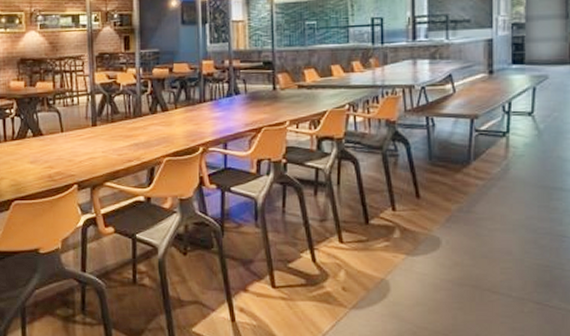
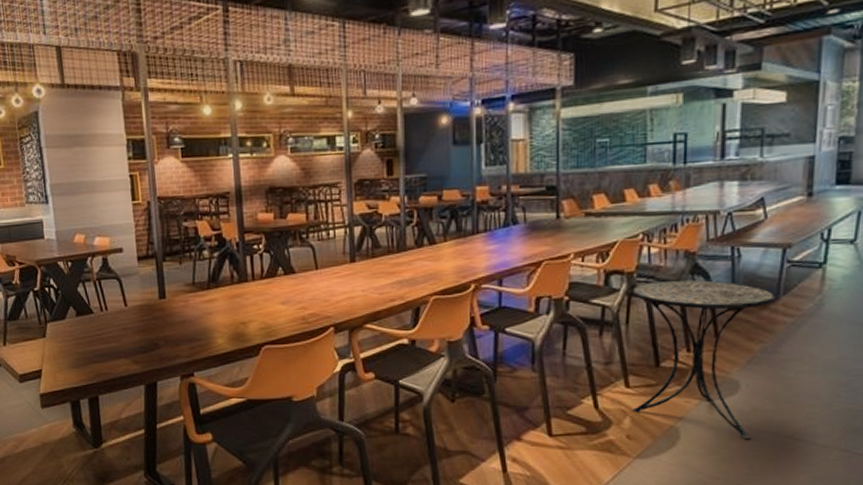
side table: none [342,145,468,292] -> present [632,279,777,440]

